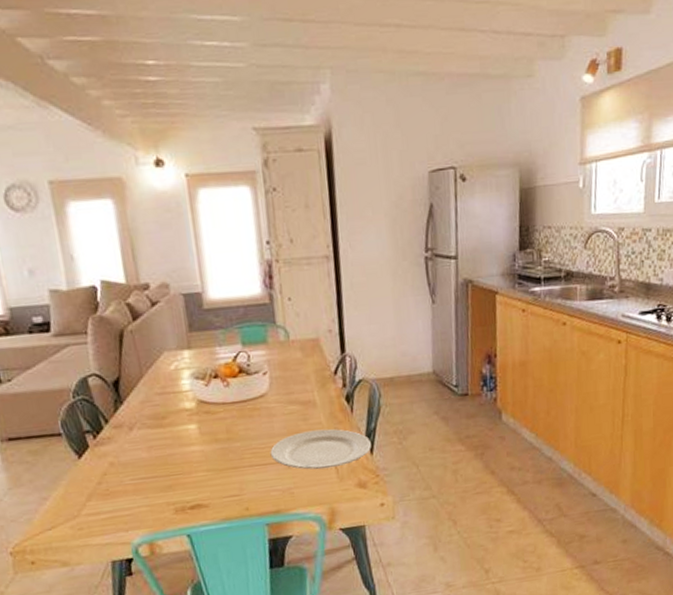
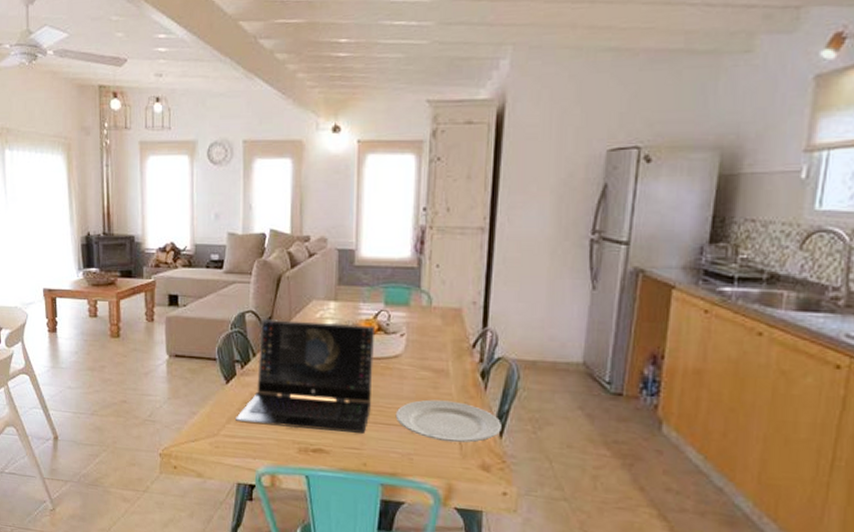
laptop: none [97,369,245,497] -> present [236,319,376,433]

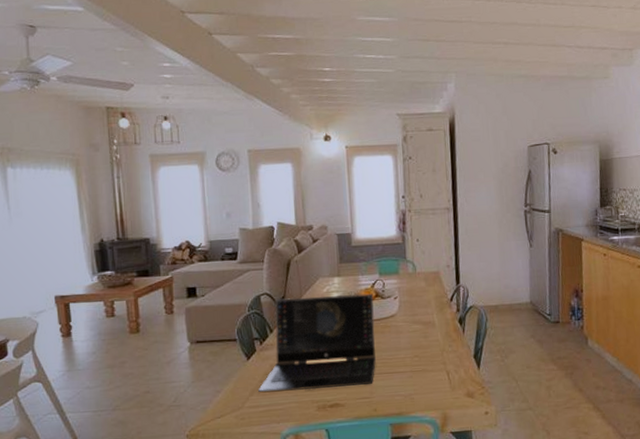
plate: present [395,399,501,443] -> none [396,345,479,380]

